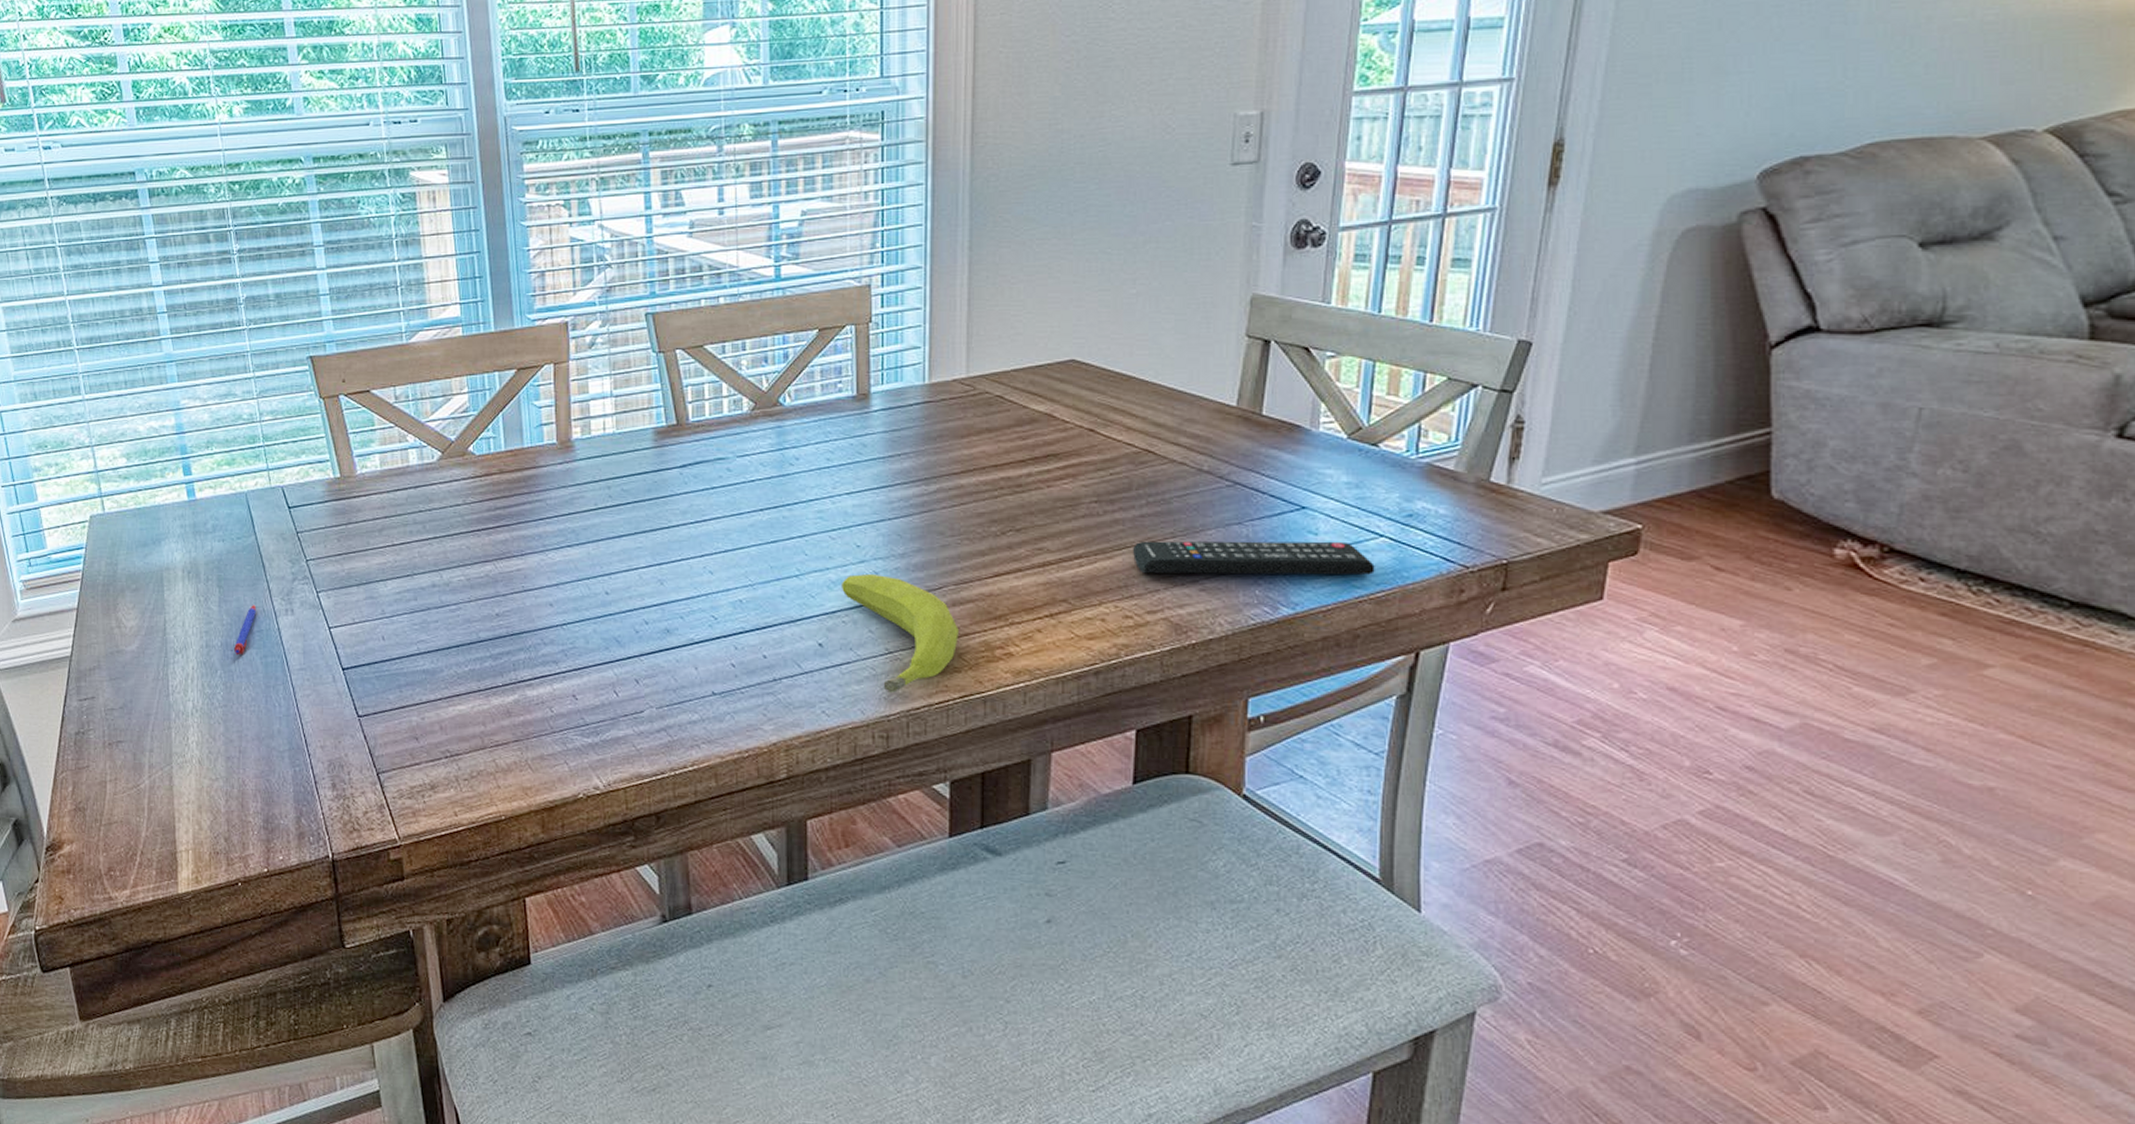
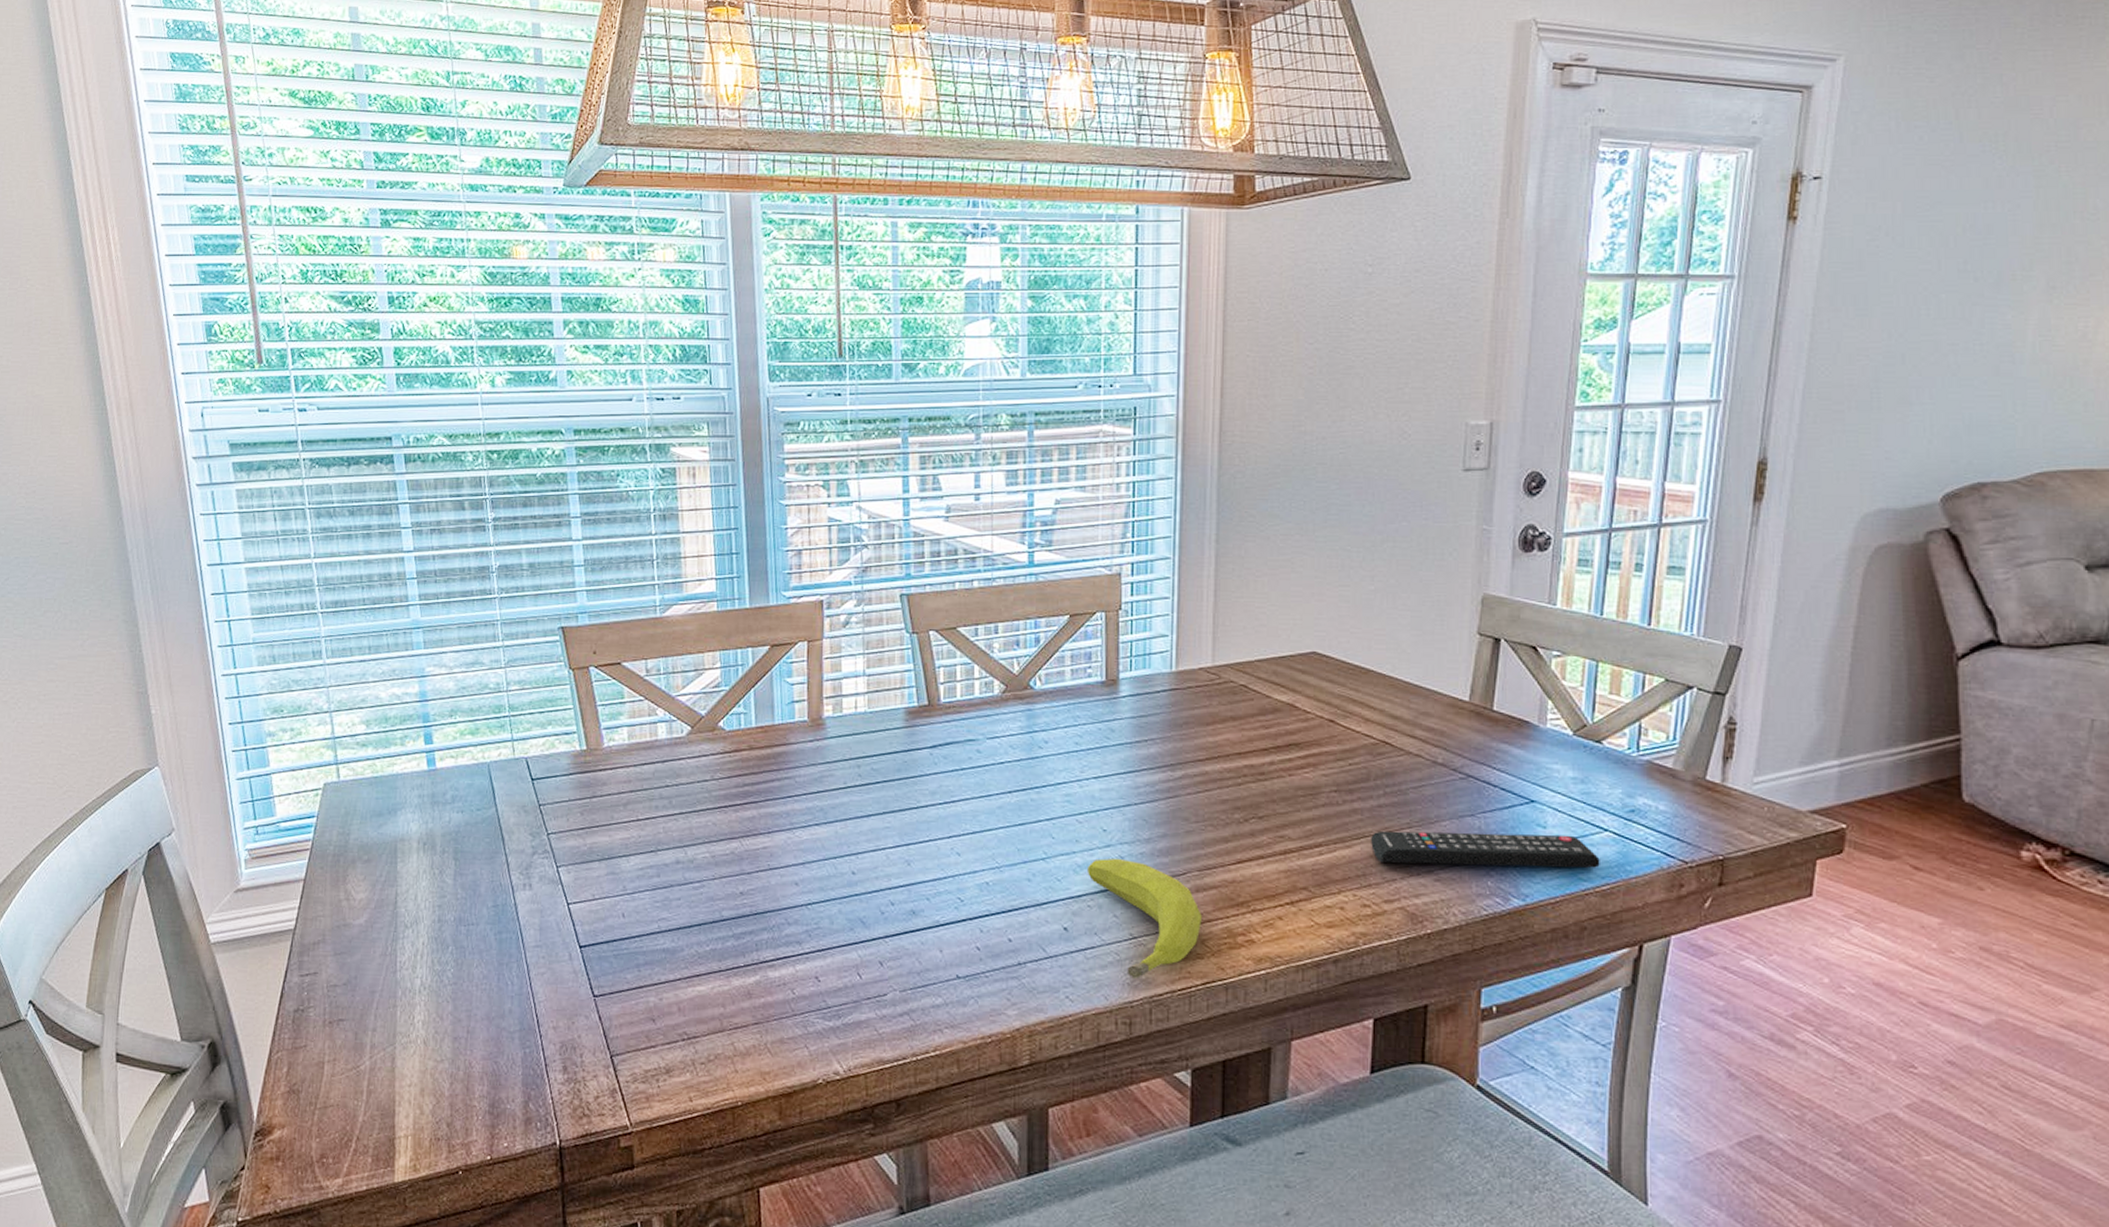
pen: present [234,605,256,655] -> none [467,879,493,931]

